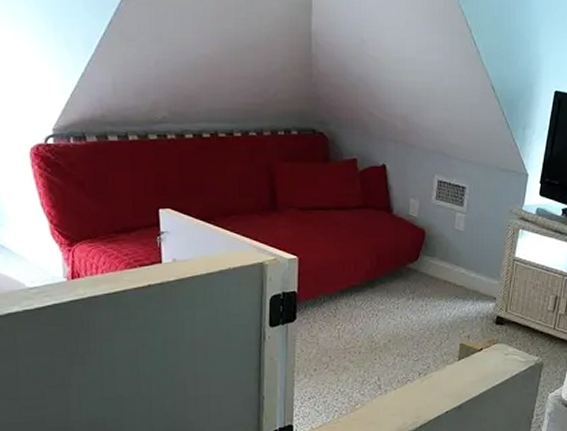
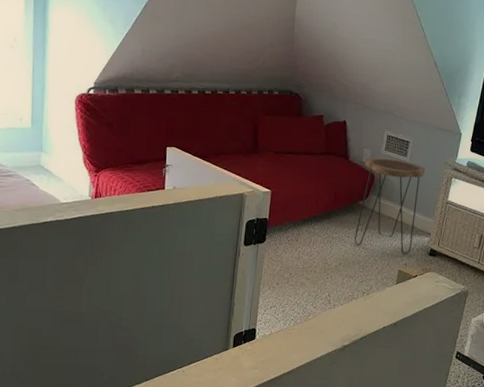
side table: none [405,210,487,324] -> present [354,158,426,254]

